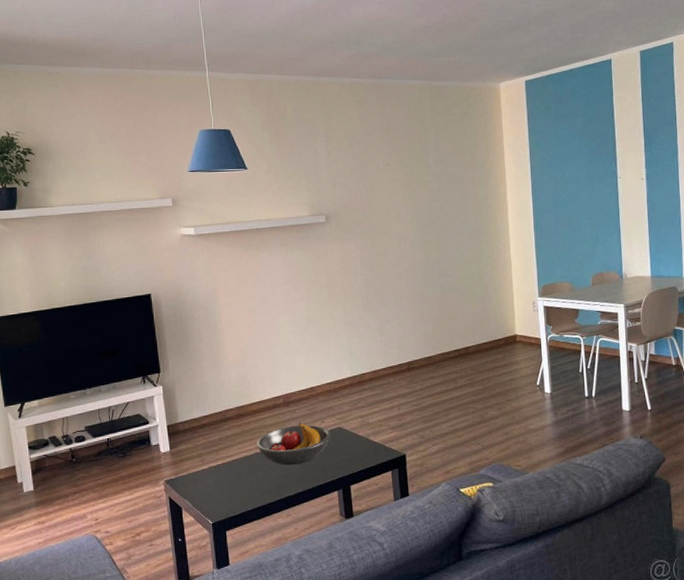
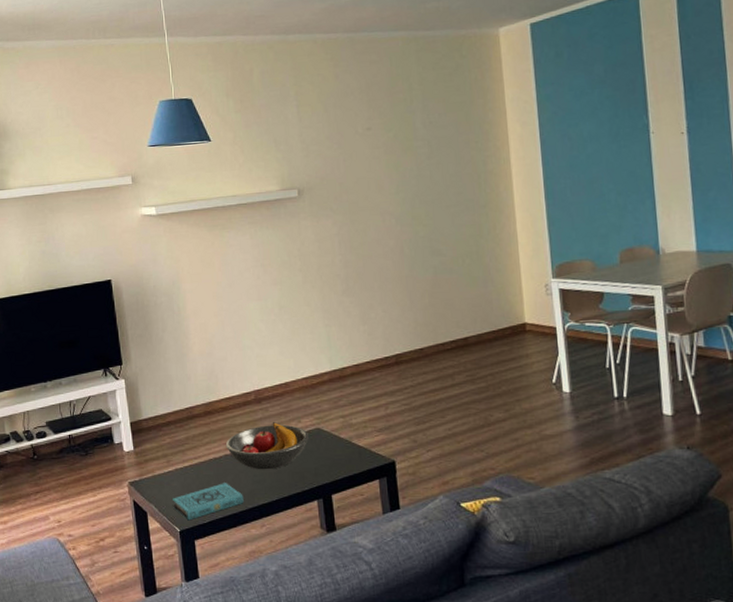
book: none [205,478,272,514] -> present [171,483,244,521]

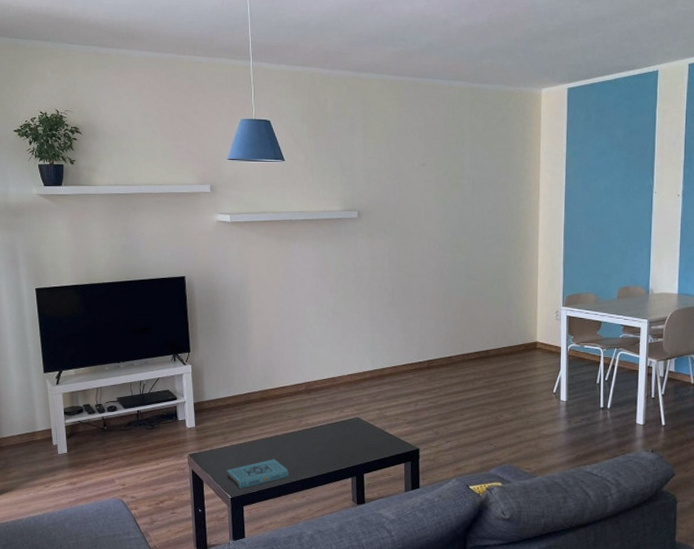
fruit bowl: present [225,422,309,470] -> none [276,410,349,450]

